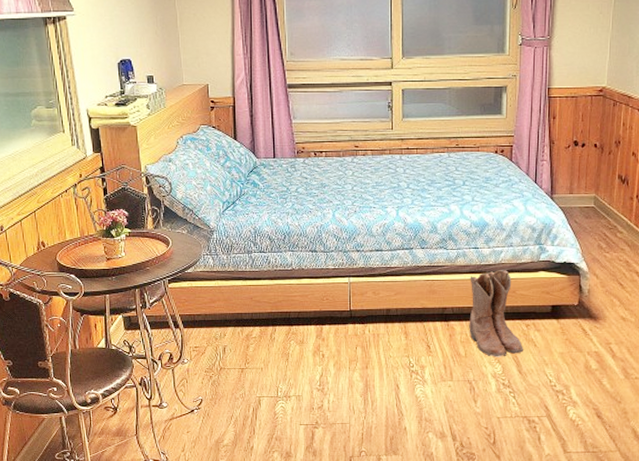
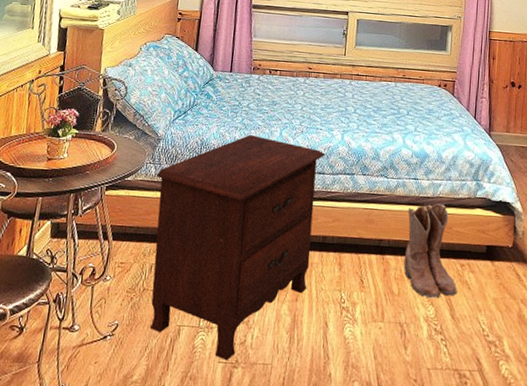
nightstand: none [215,219,382,423] -> present [149,135,326,361]

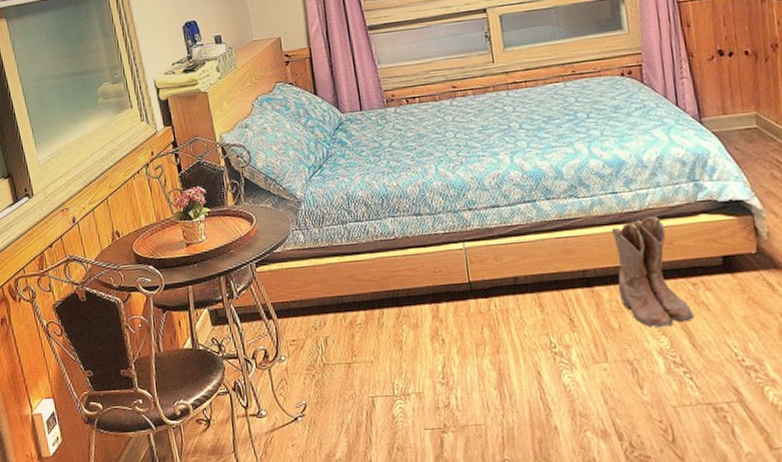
nightstand: present [149,135,326,361] -> none [307,177,508,427]

